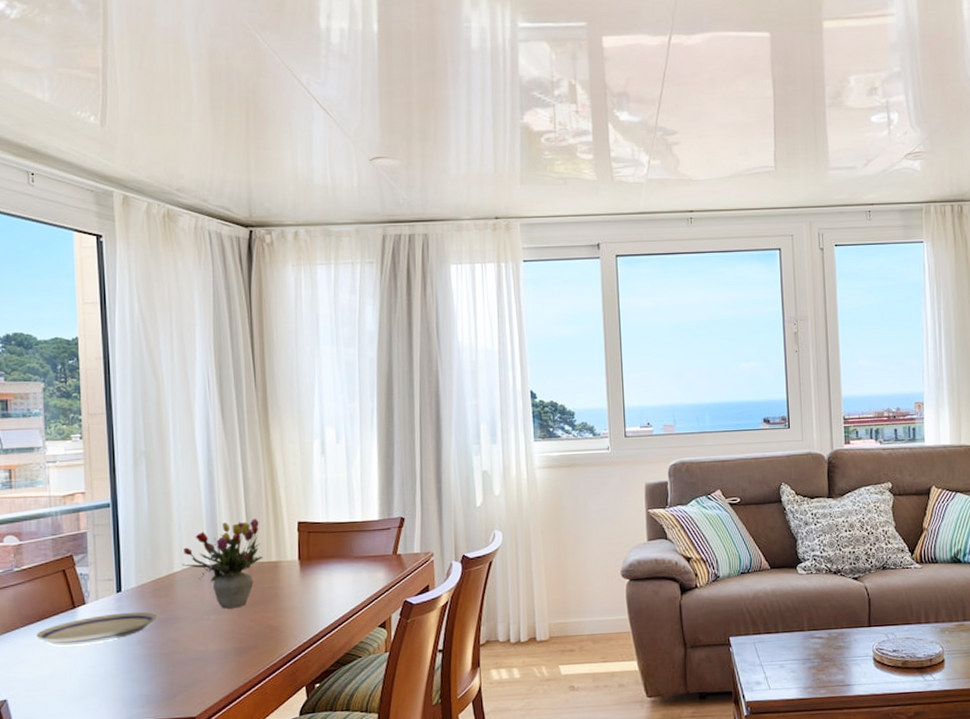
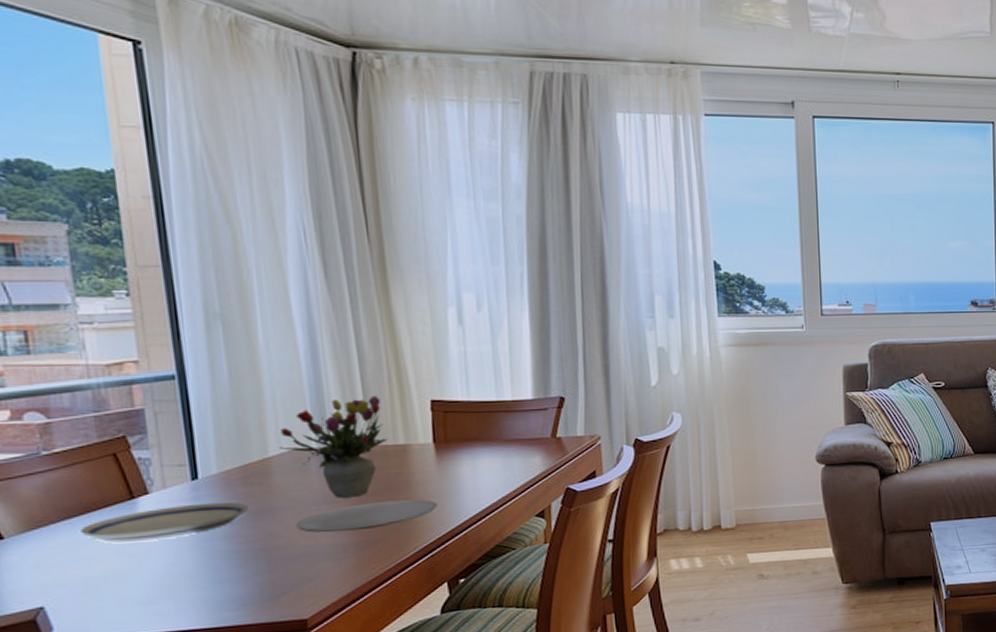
plate: none [191,610,300,640] -> present [296,499,438,533]

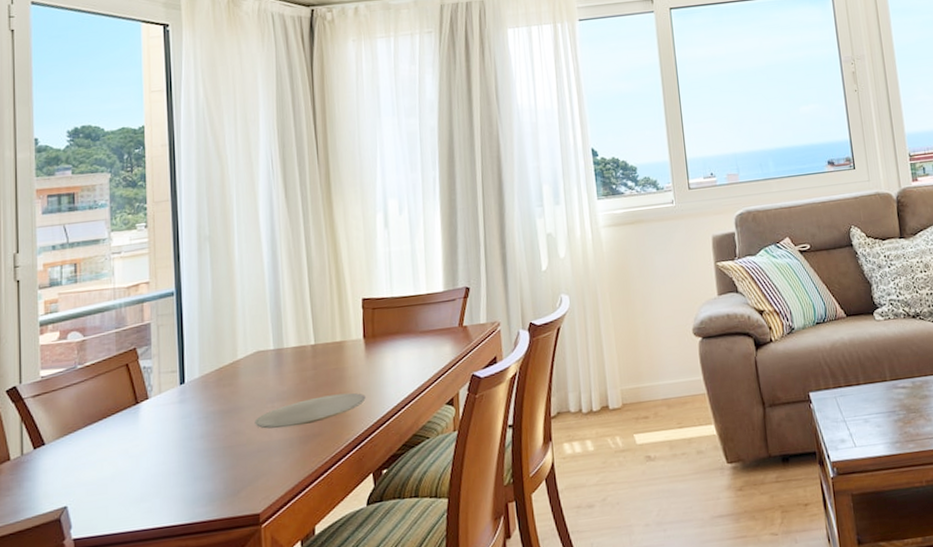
plate: present [81,502,250,543] -> none [99,403,221,445]
flower arrangement: present [279,395,387,498] -> none [245,298,327,395]

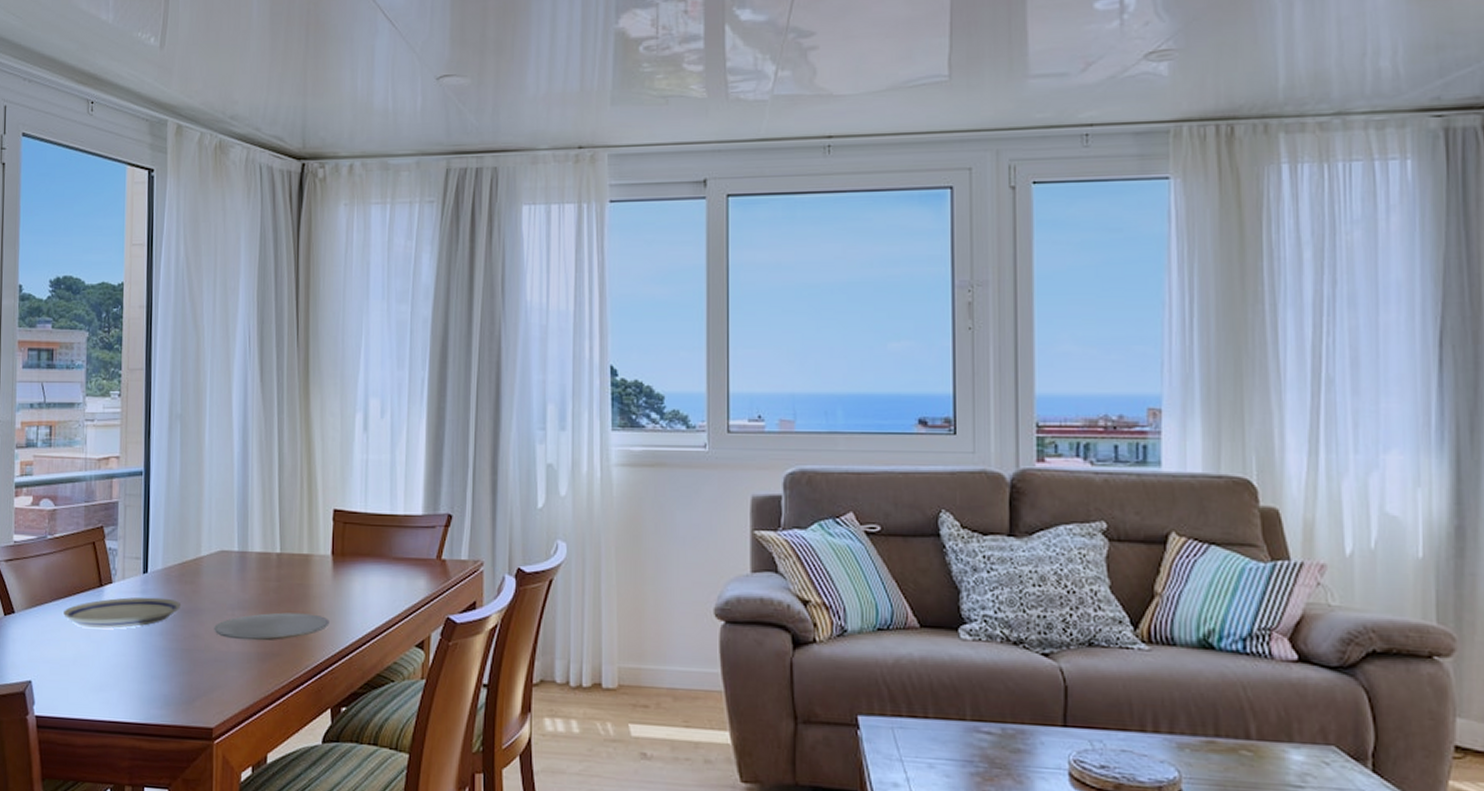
plate: none [99,403,221,445] -> present [64,597,182,629]

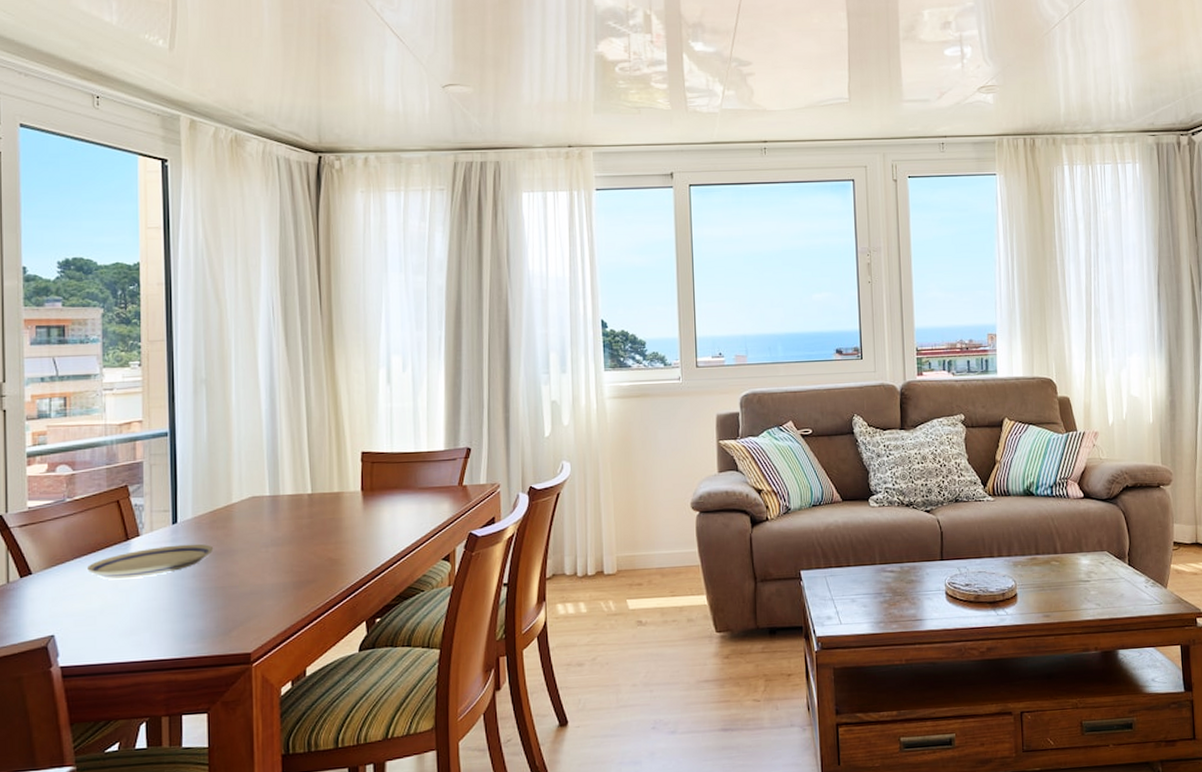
plate: present [214,612,330,641] -> none [248,542,362,573]

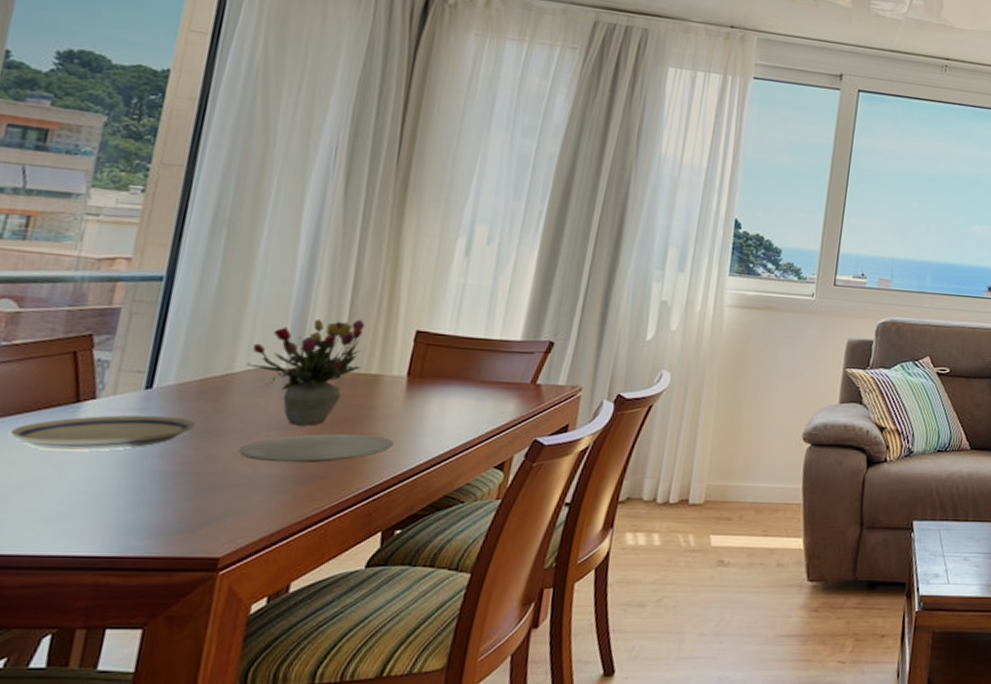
flower arrangement: none [240,448,325,541] -> present [246,319,365,426]
plate: none [248,542,362,573] -> present [238,433,394,464]

